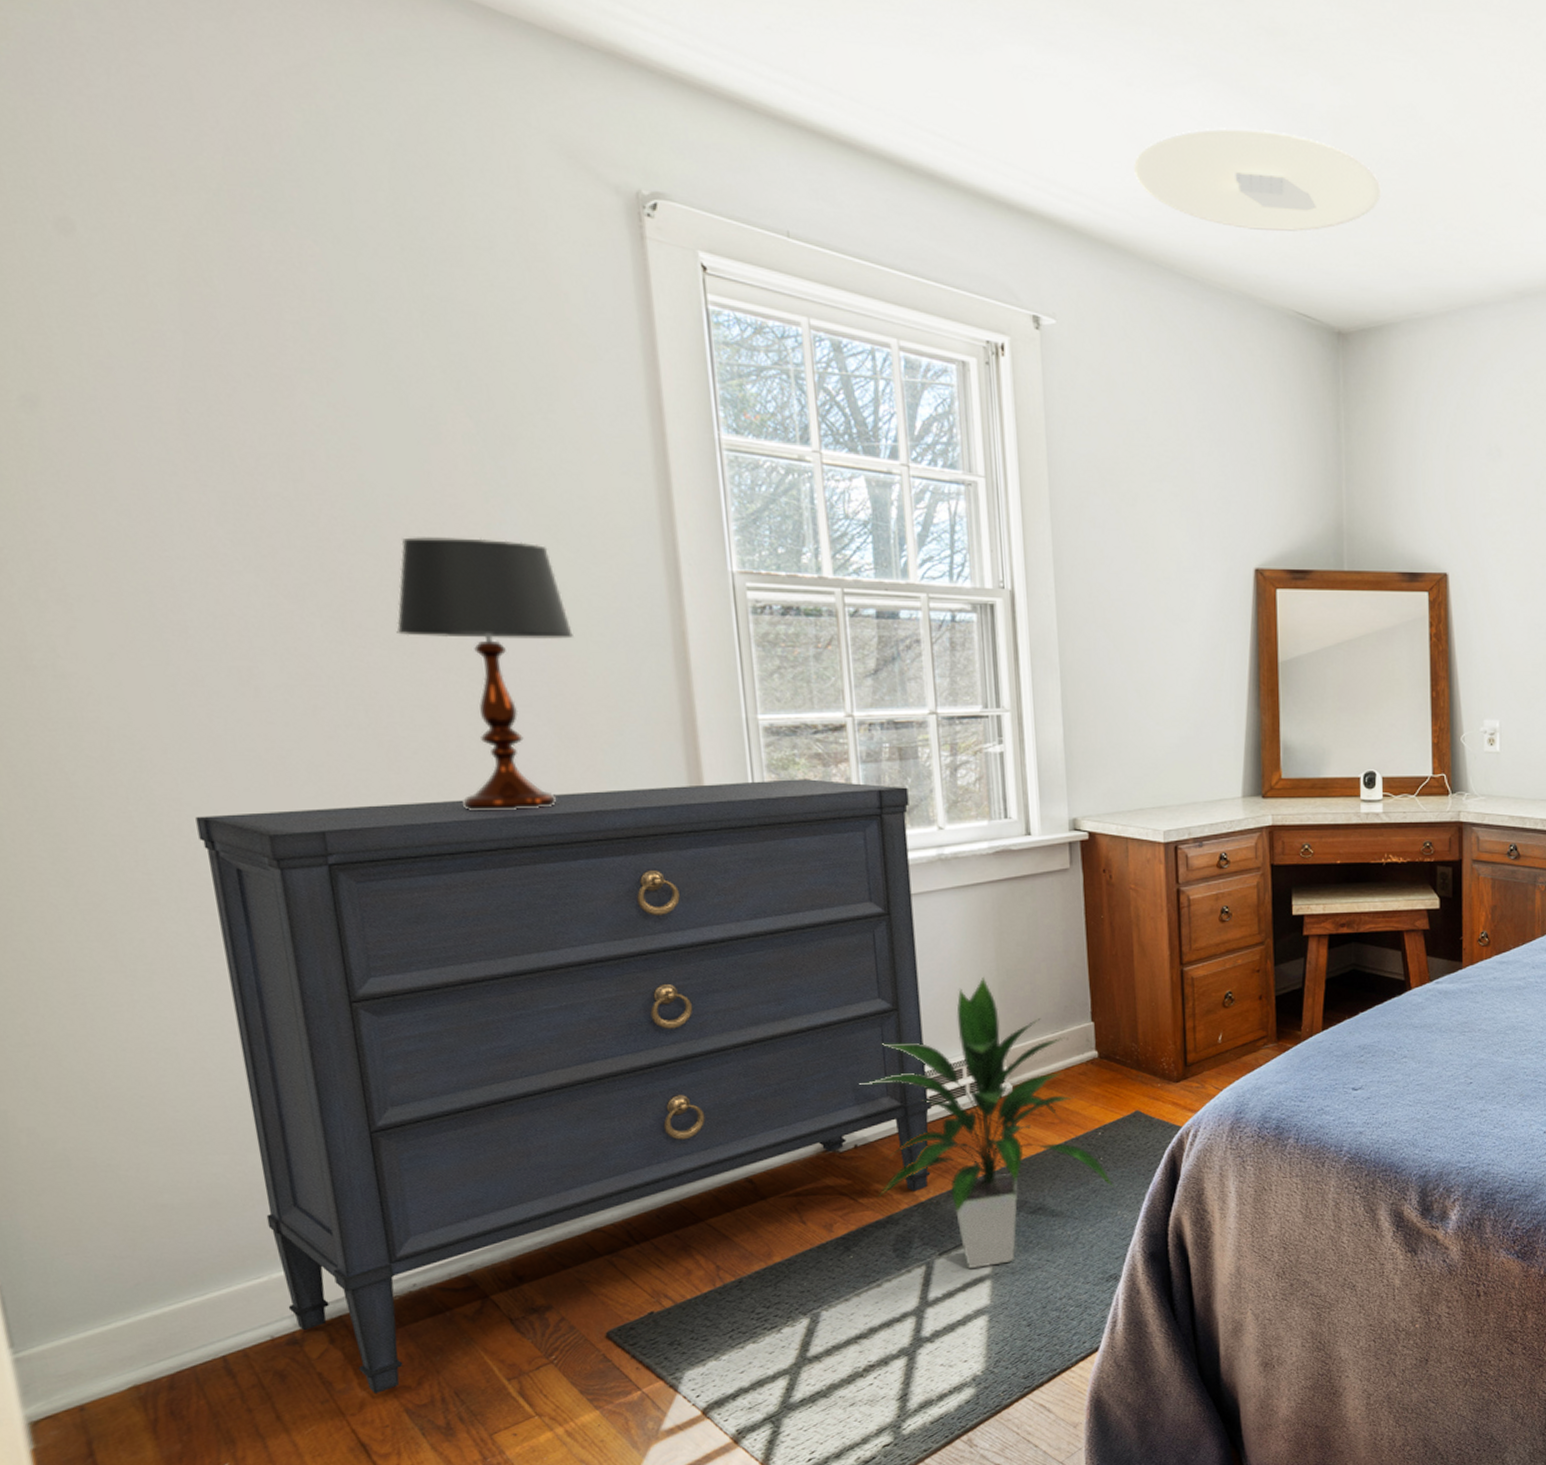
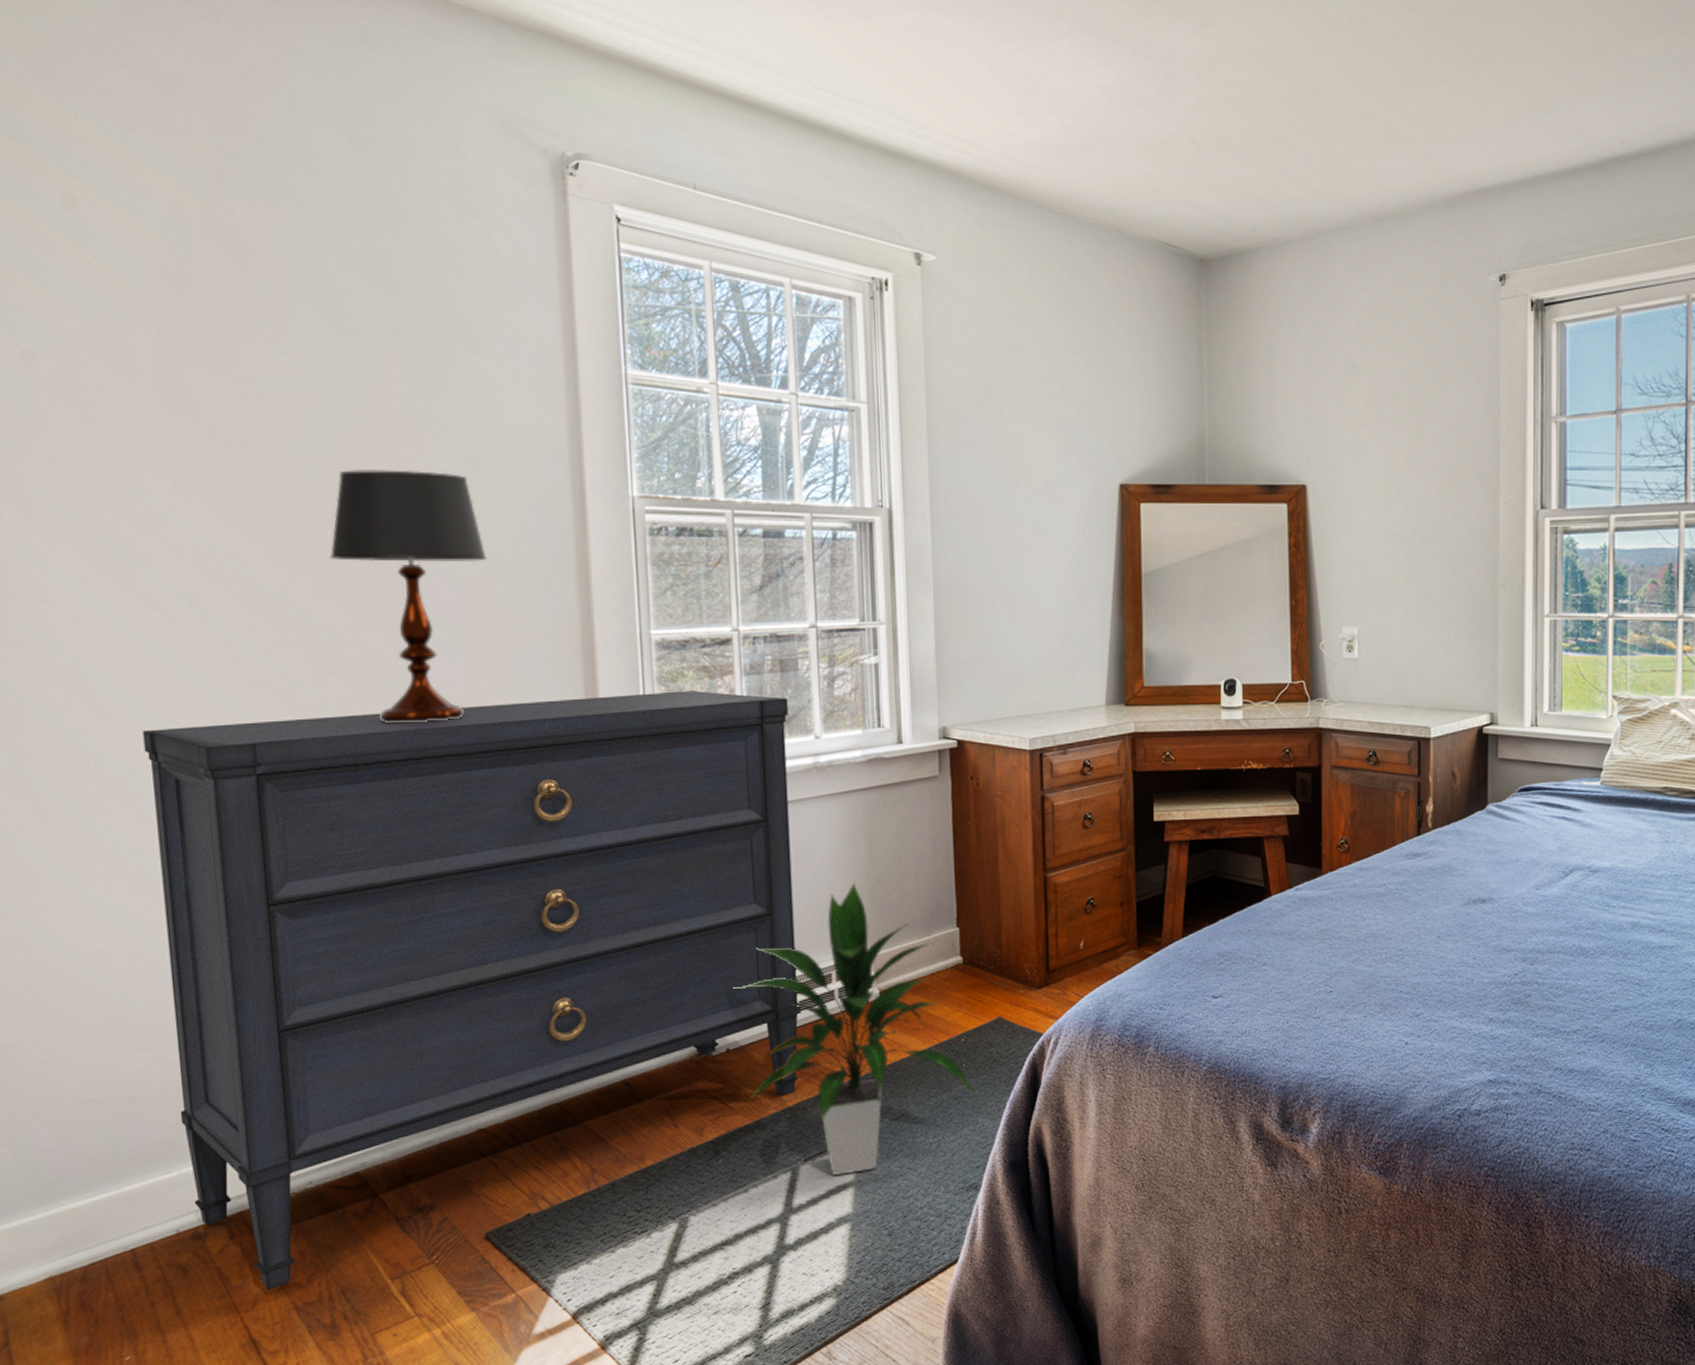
ceiling light: present [1134,127,1382,232] -> none [1011,76,1243,169]

